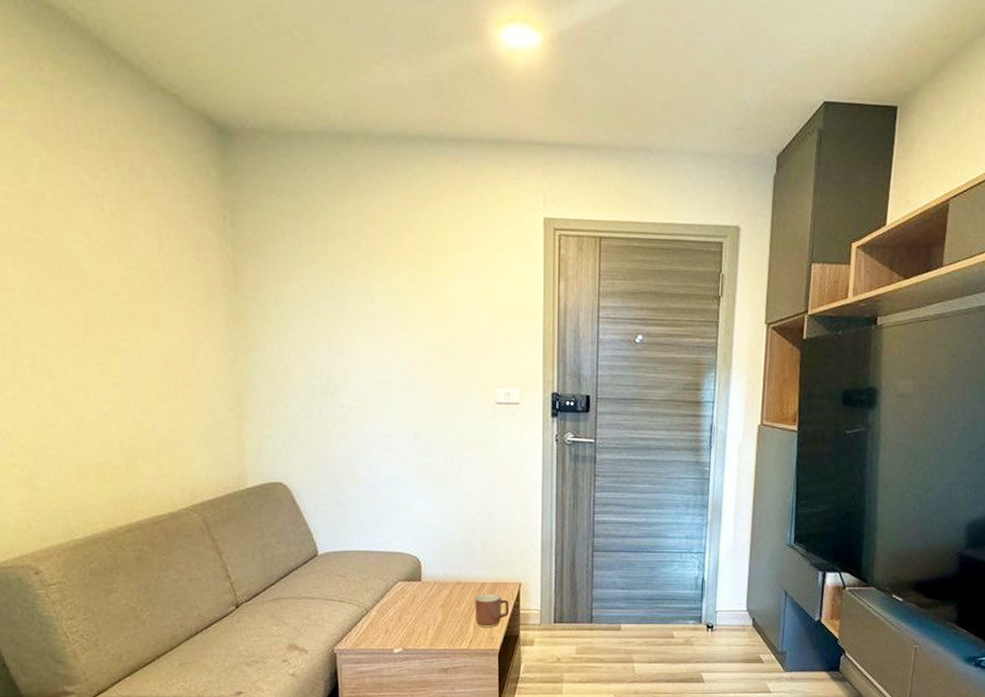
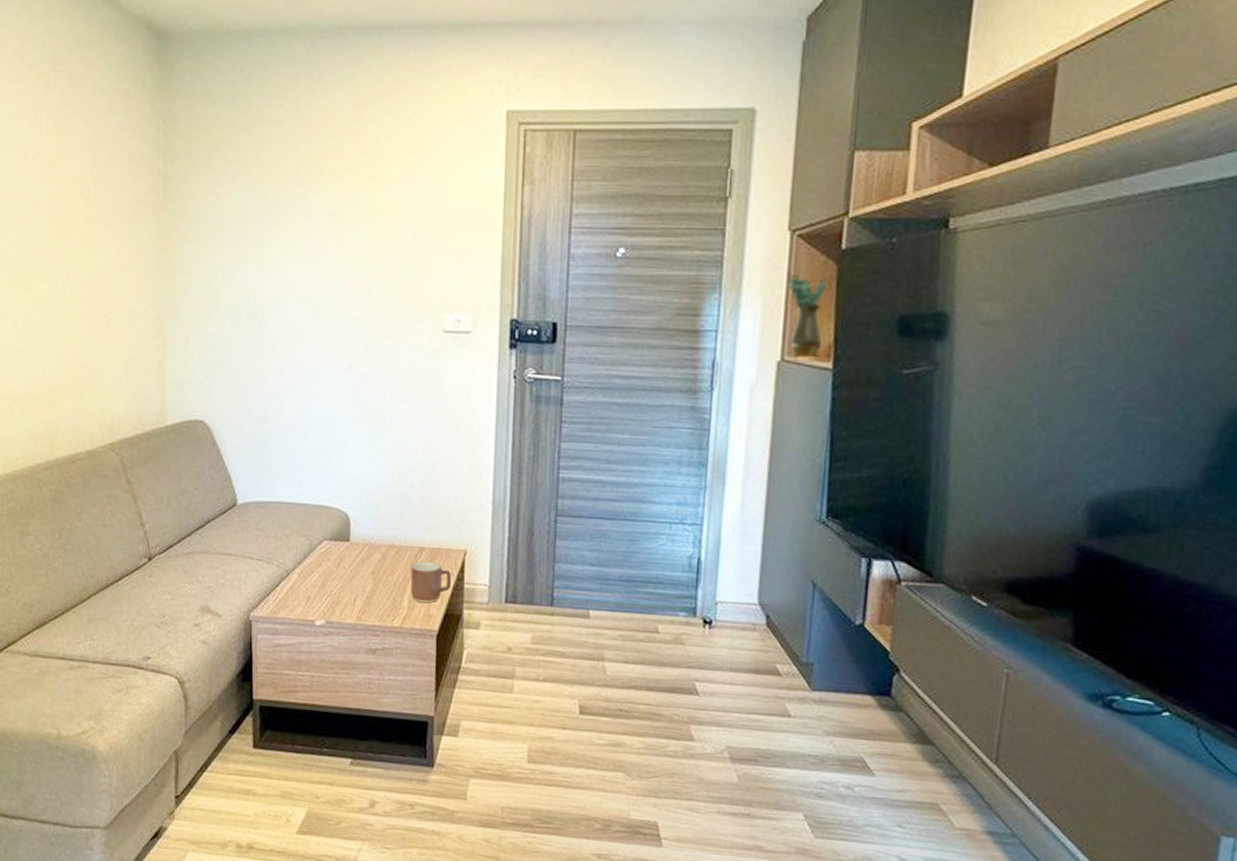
vase: none [765,358,794,423] -> present [788,274,828,358]

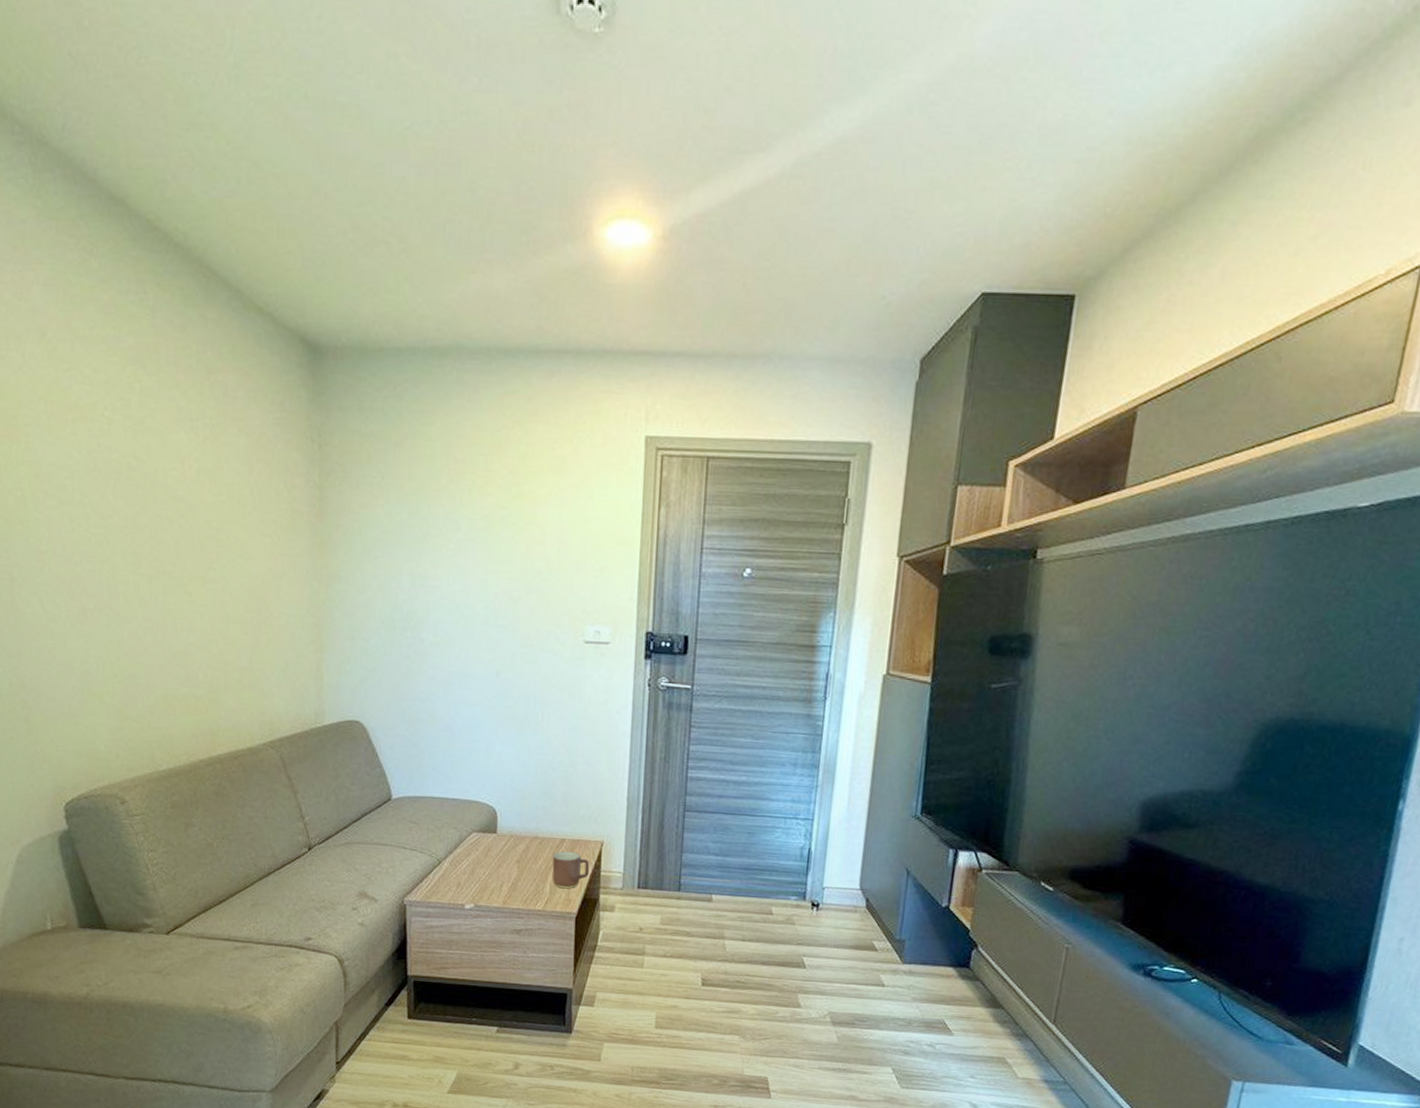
vase: present [788,274,828,358] -> none [895,596,930,672]

